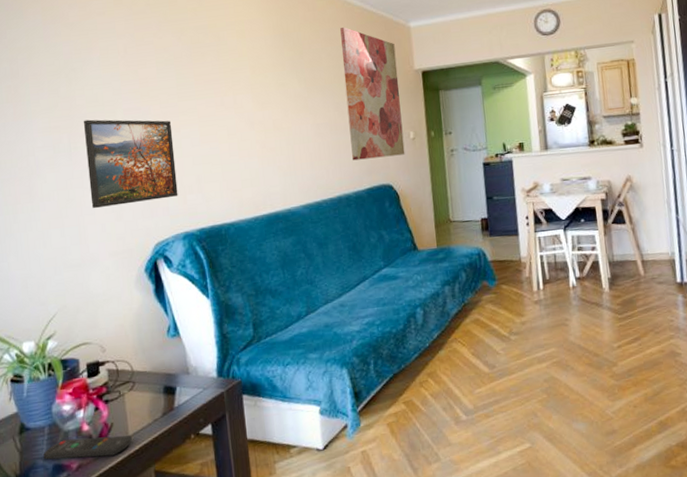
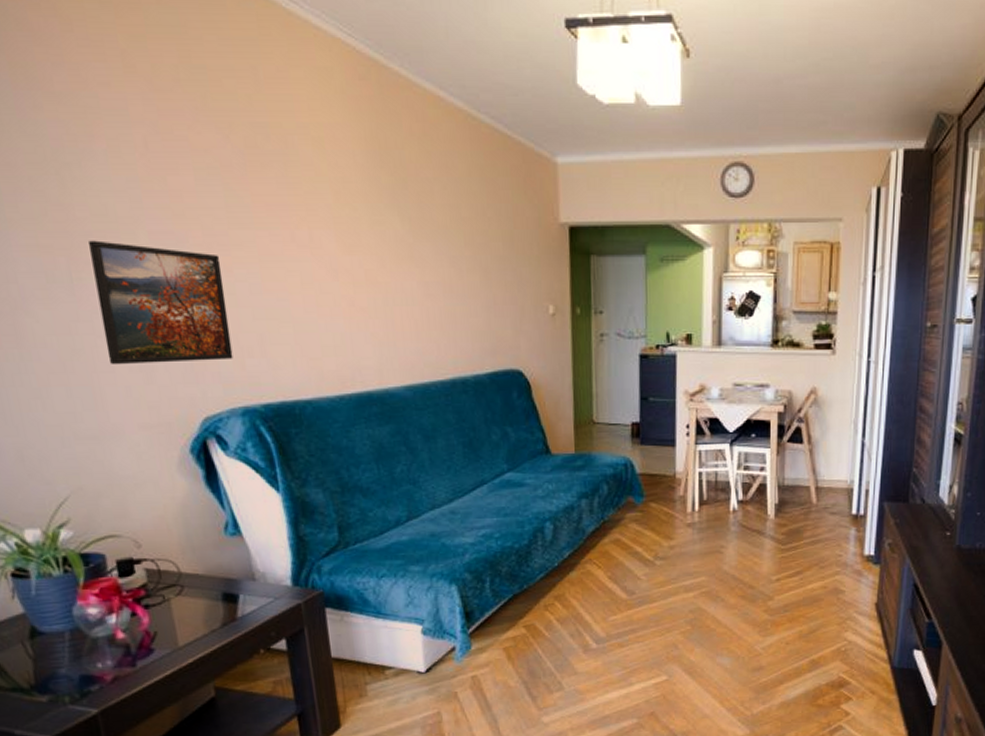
remote control: present [43,435,132,460] -> none [65,646,183,670]
wall art: present [340,26,405,161] -> none [461,150,542,335]

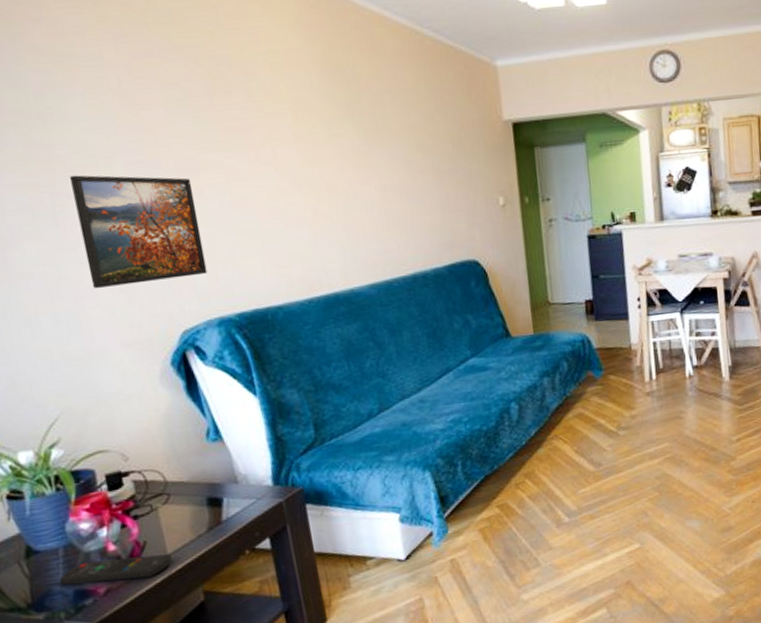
remote control: none [65,646,183,670] -> present [59,554,172,586]

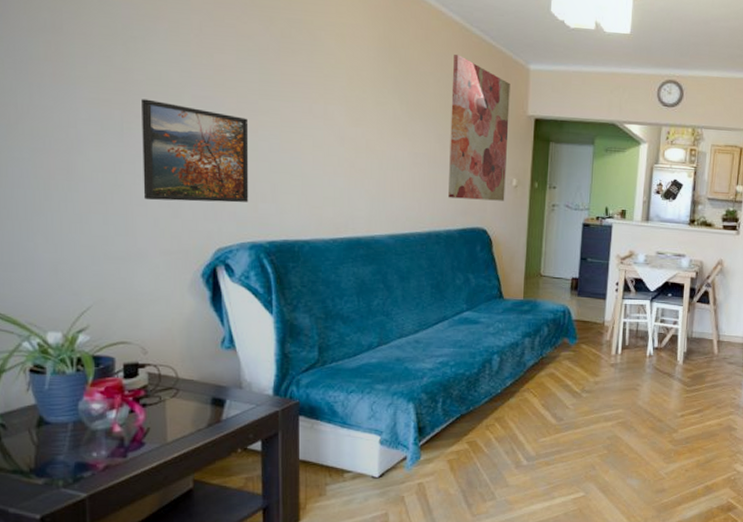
remote control: present [59,554,172,586] -> none [64,439,170,460]
wall art: none [407,63,494,231] -> present [448,54,510,201]

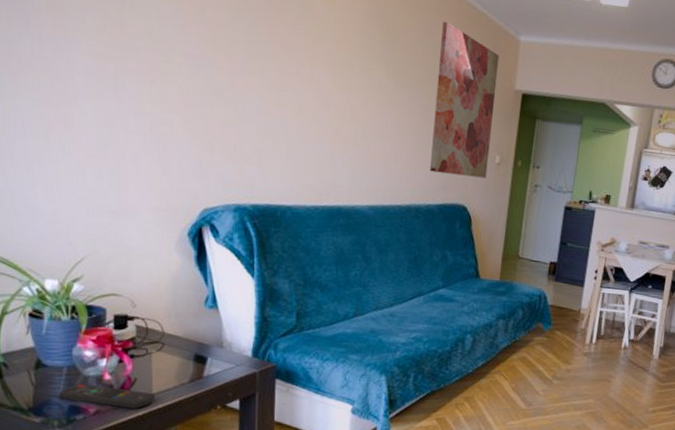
remote control: none [64,439,170,460] -> present [59,384,155,409]
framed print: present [140,99,249,203] -> none [134,54,237,164]

